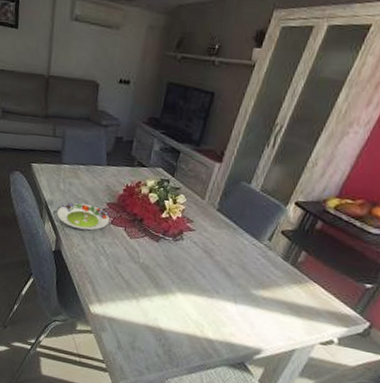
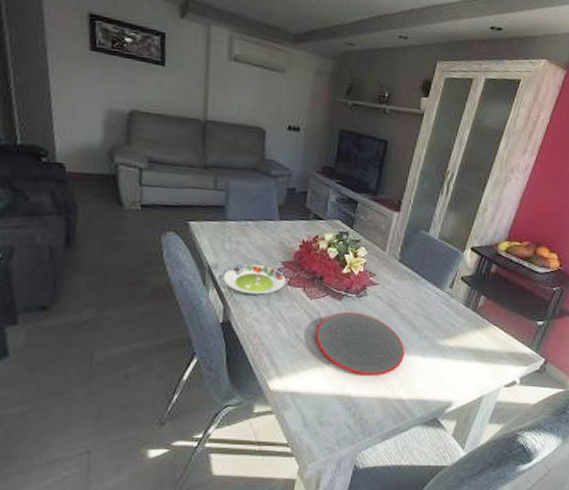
plate: none [133,253,217,315] -> present [316,312,405,377]

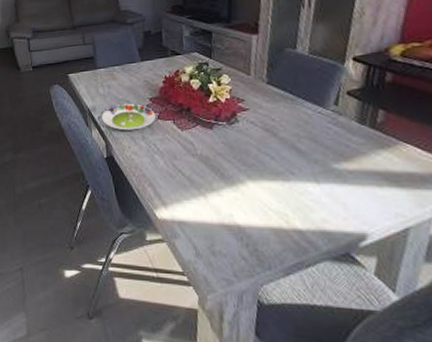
plate: present [316,312,405,377] -> none [193,140,294,206]

